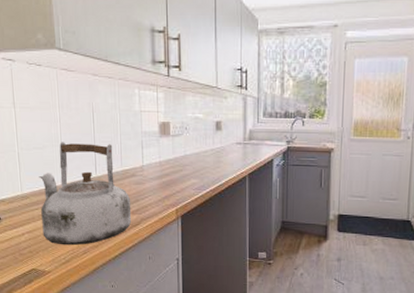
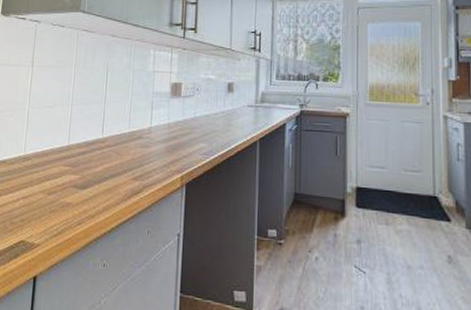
kettle: present [39,142,132,246] -> none [38,101,135,215]

